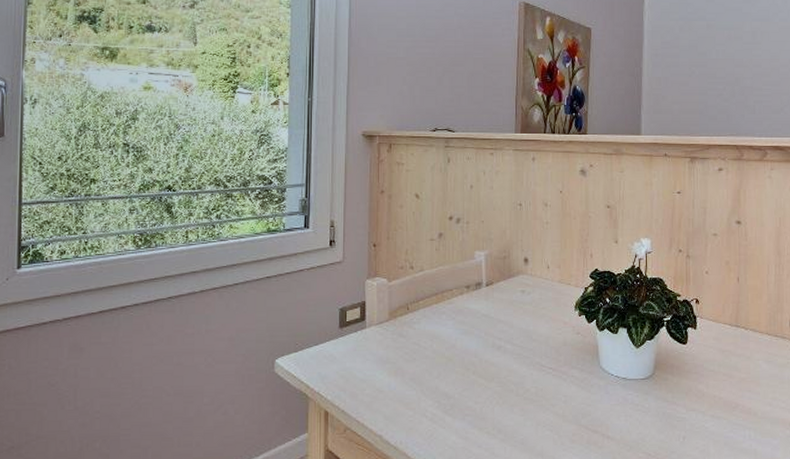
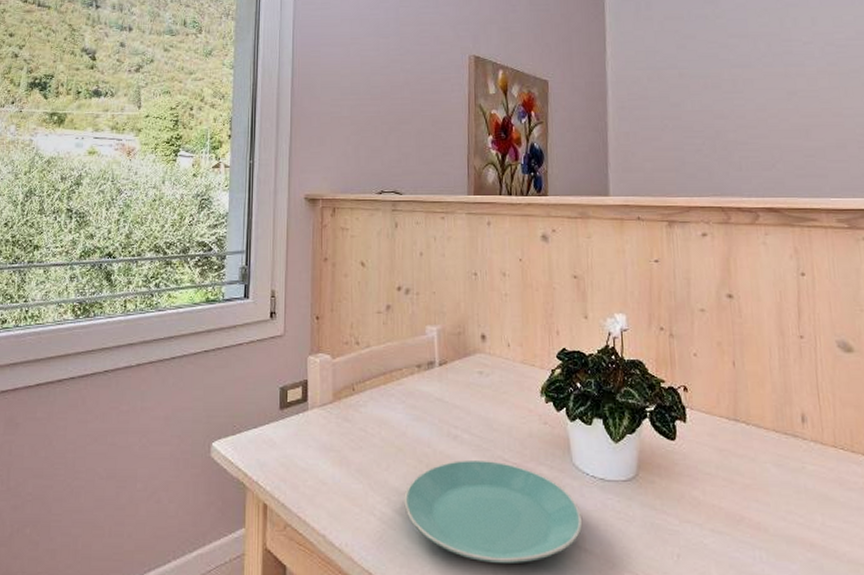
plate: none [453,366,607,452] -> present [404,459,583,564]

